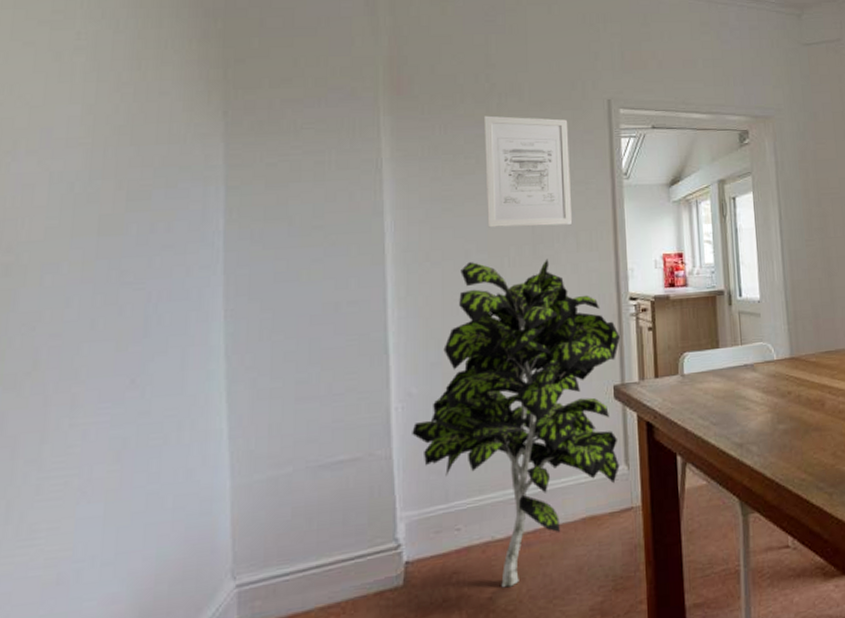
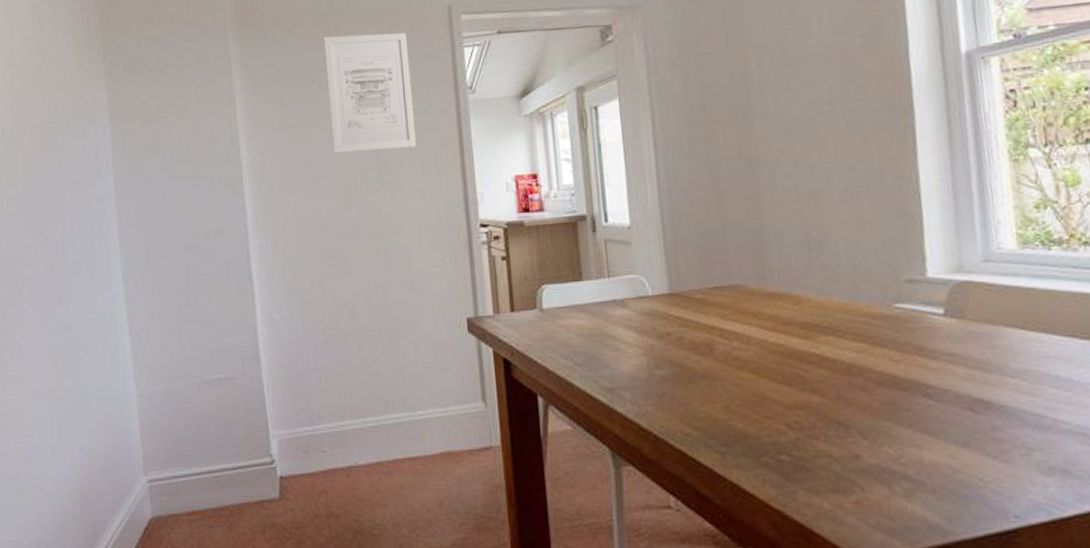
indoor plant: present [412,259,620,588] -> none [277,184,477,512]

